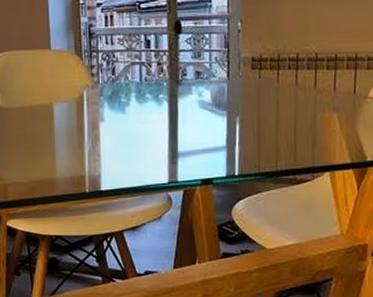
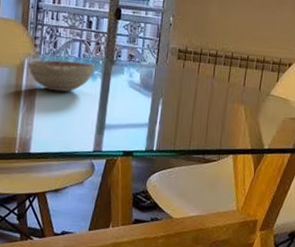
decorative bowl: none [87,87,160,122] -> present [27,60,95,92]

